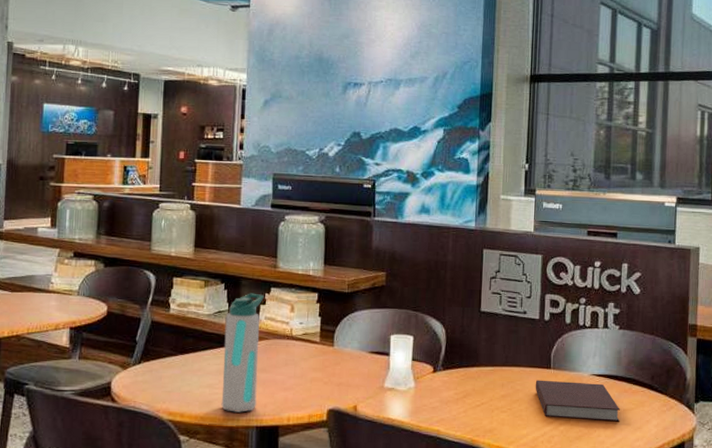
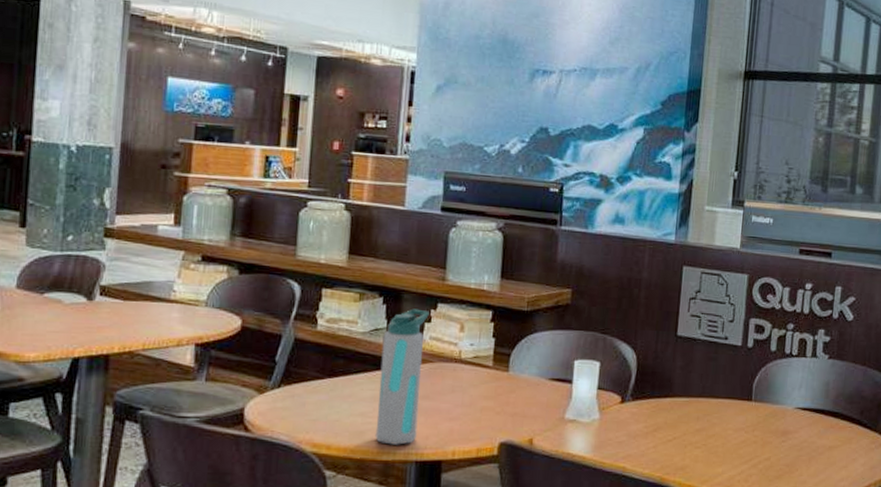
notebook: present [535,380,620,422] -> none [733,413,825,460]

